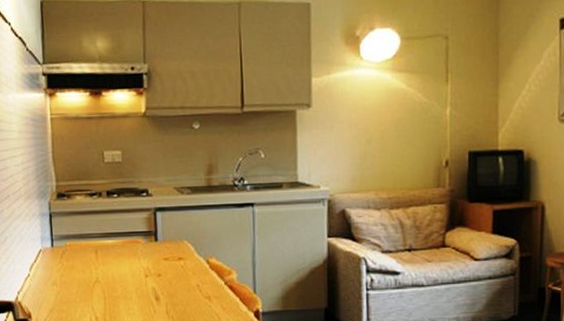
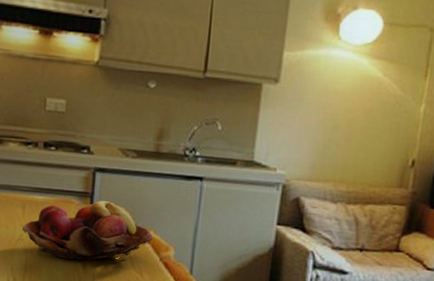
fruit basket: none [97,237,216,294] -> present [21,201,153,261]

